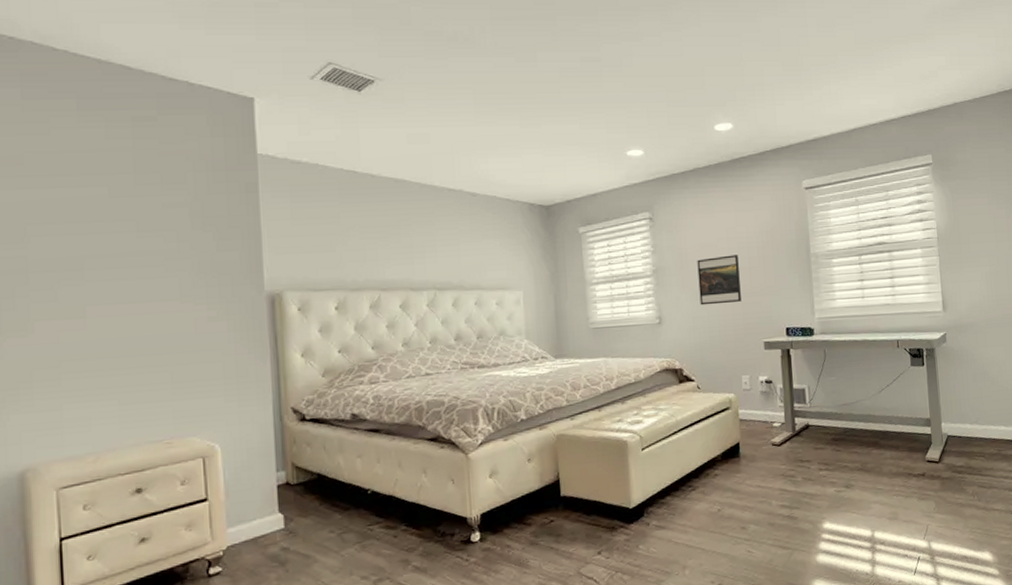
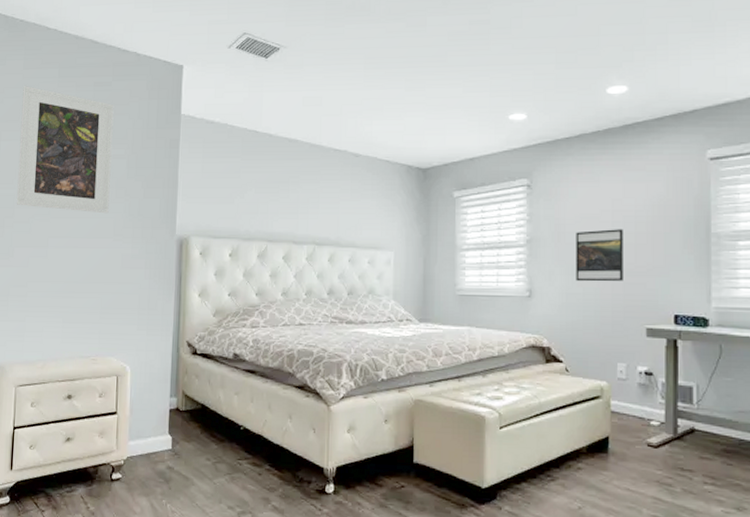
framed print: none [23,119,170,273] -> present [16,85,114,214]

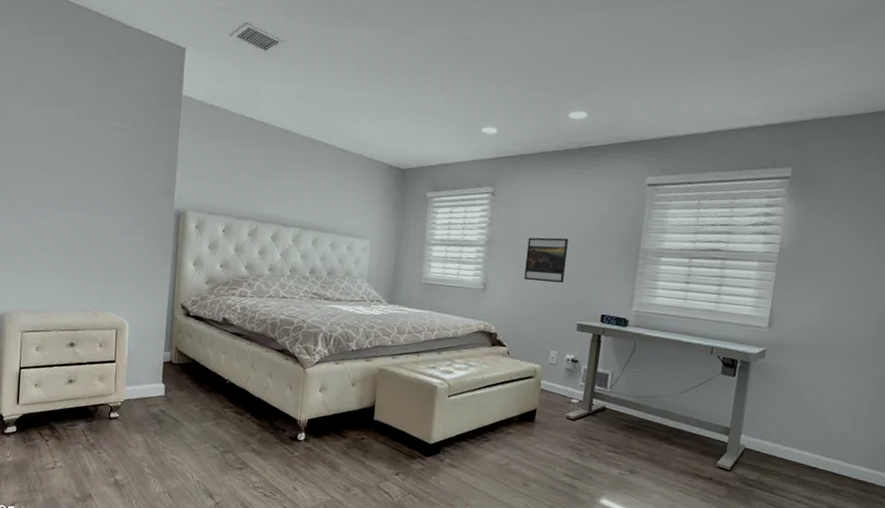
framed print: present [16,85,114,214] -> none [21,50,118,182]

